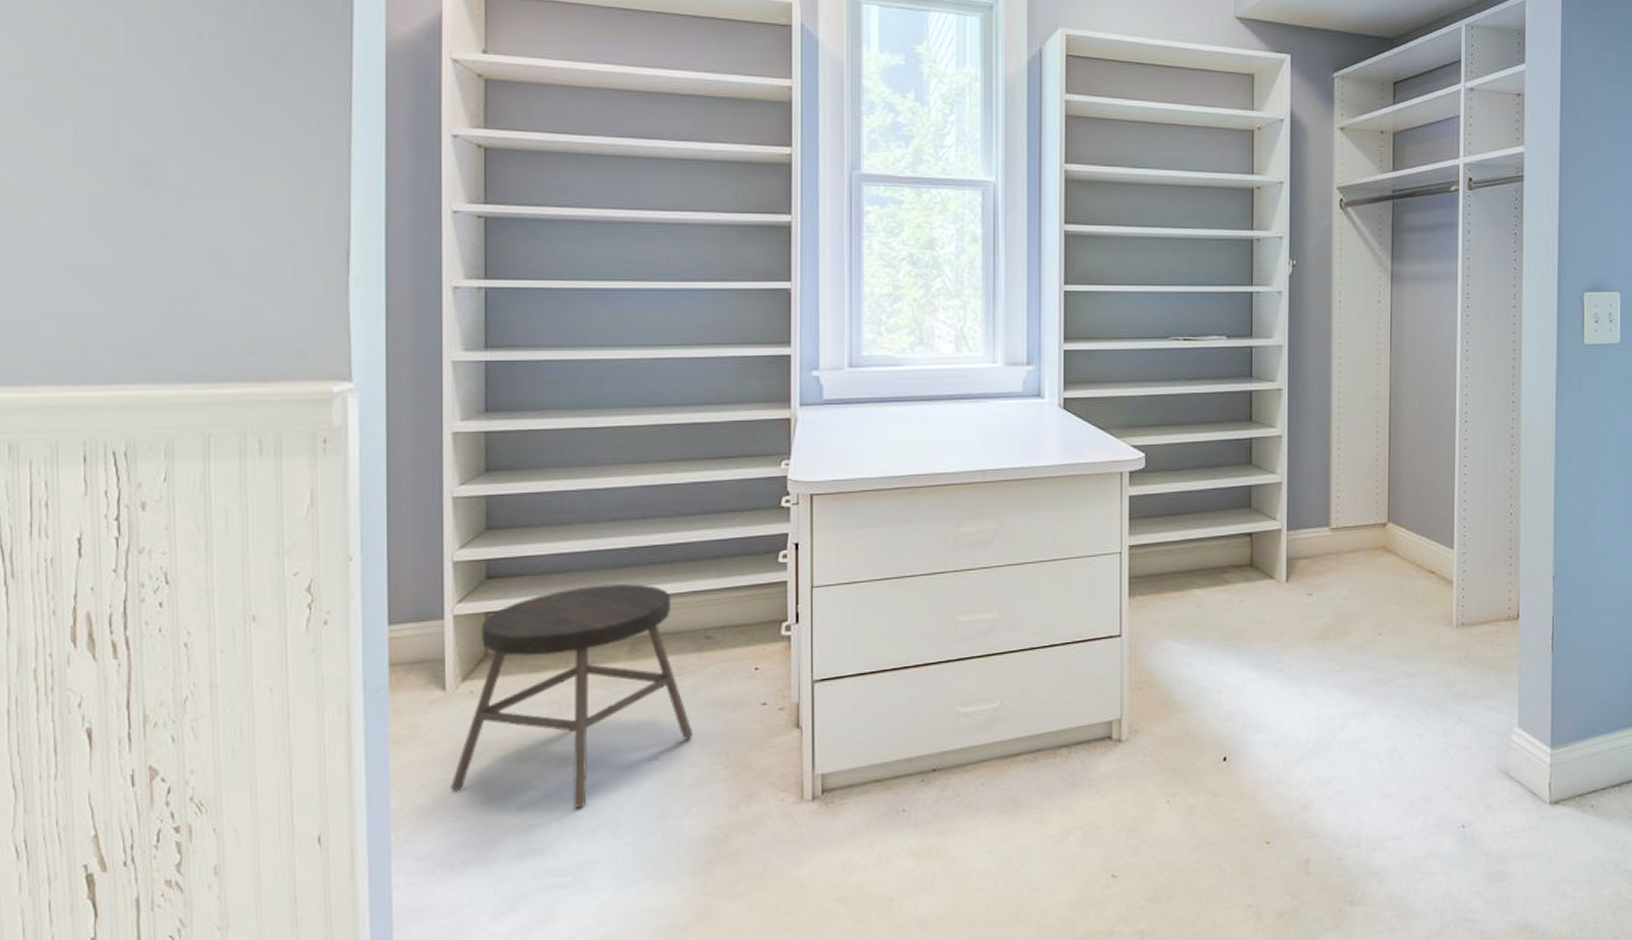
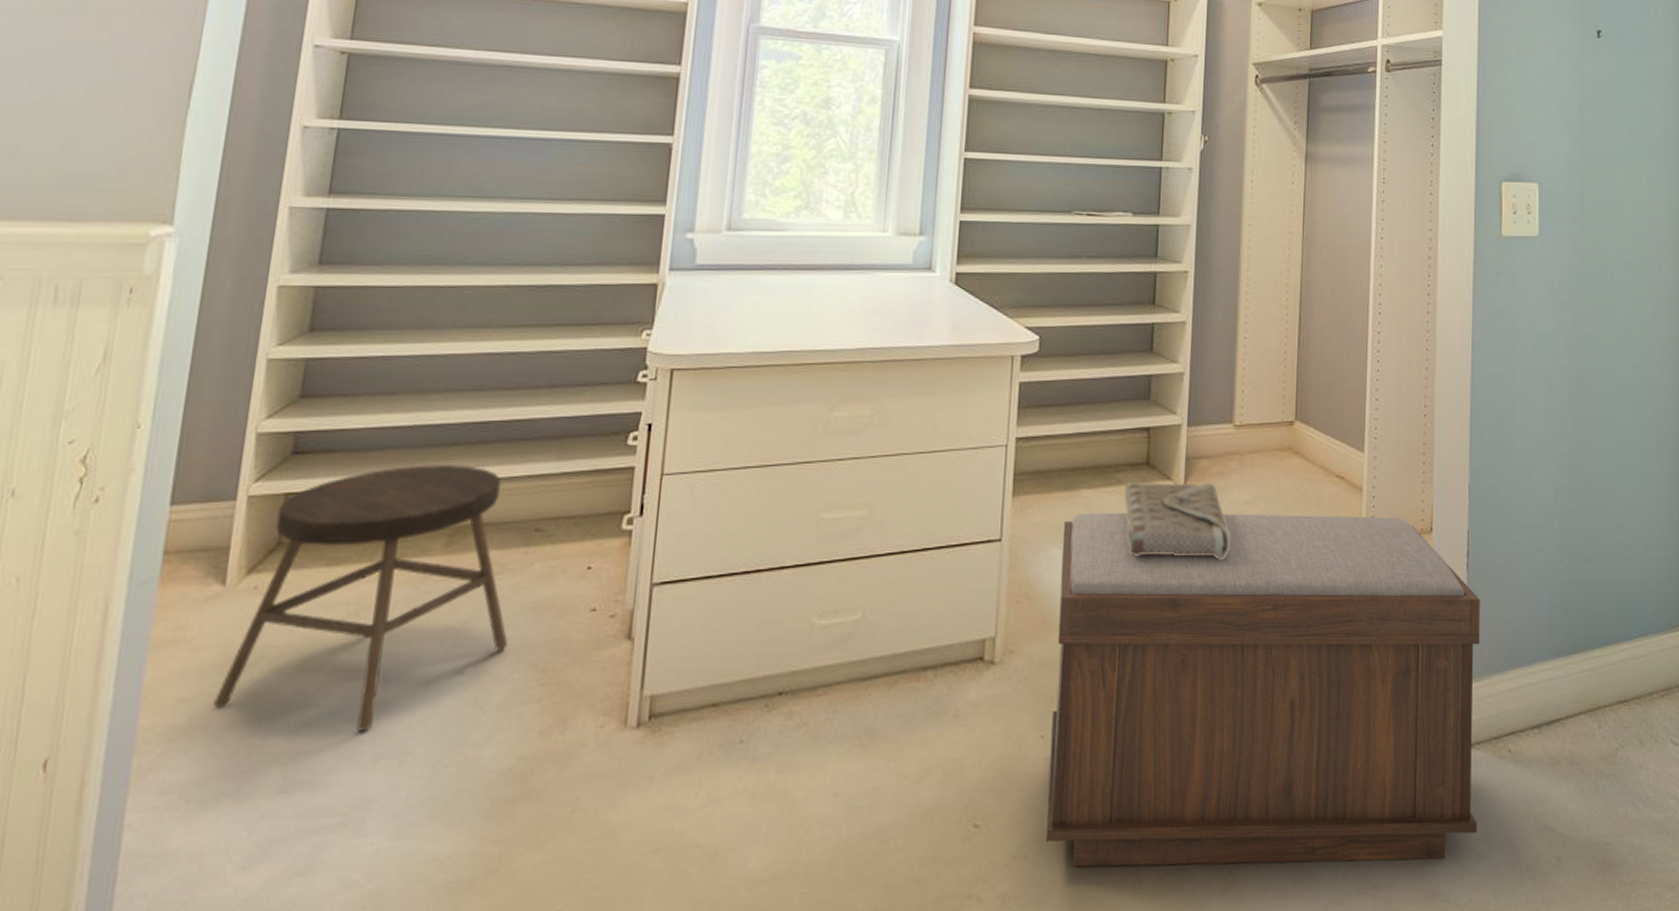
bench: none [1176,606,1564,908] -> present [1045,512,1480,867]
clutch bag: none [1232,580,1331,647] -> present [1125,481,1231,559]

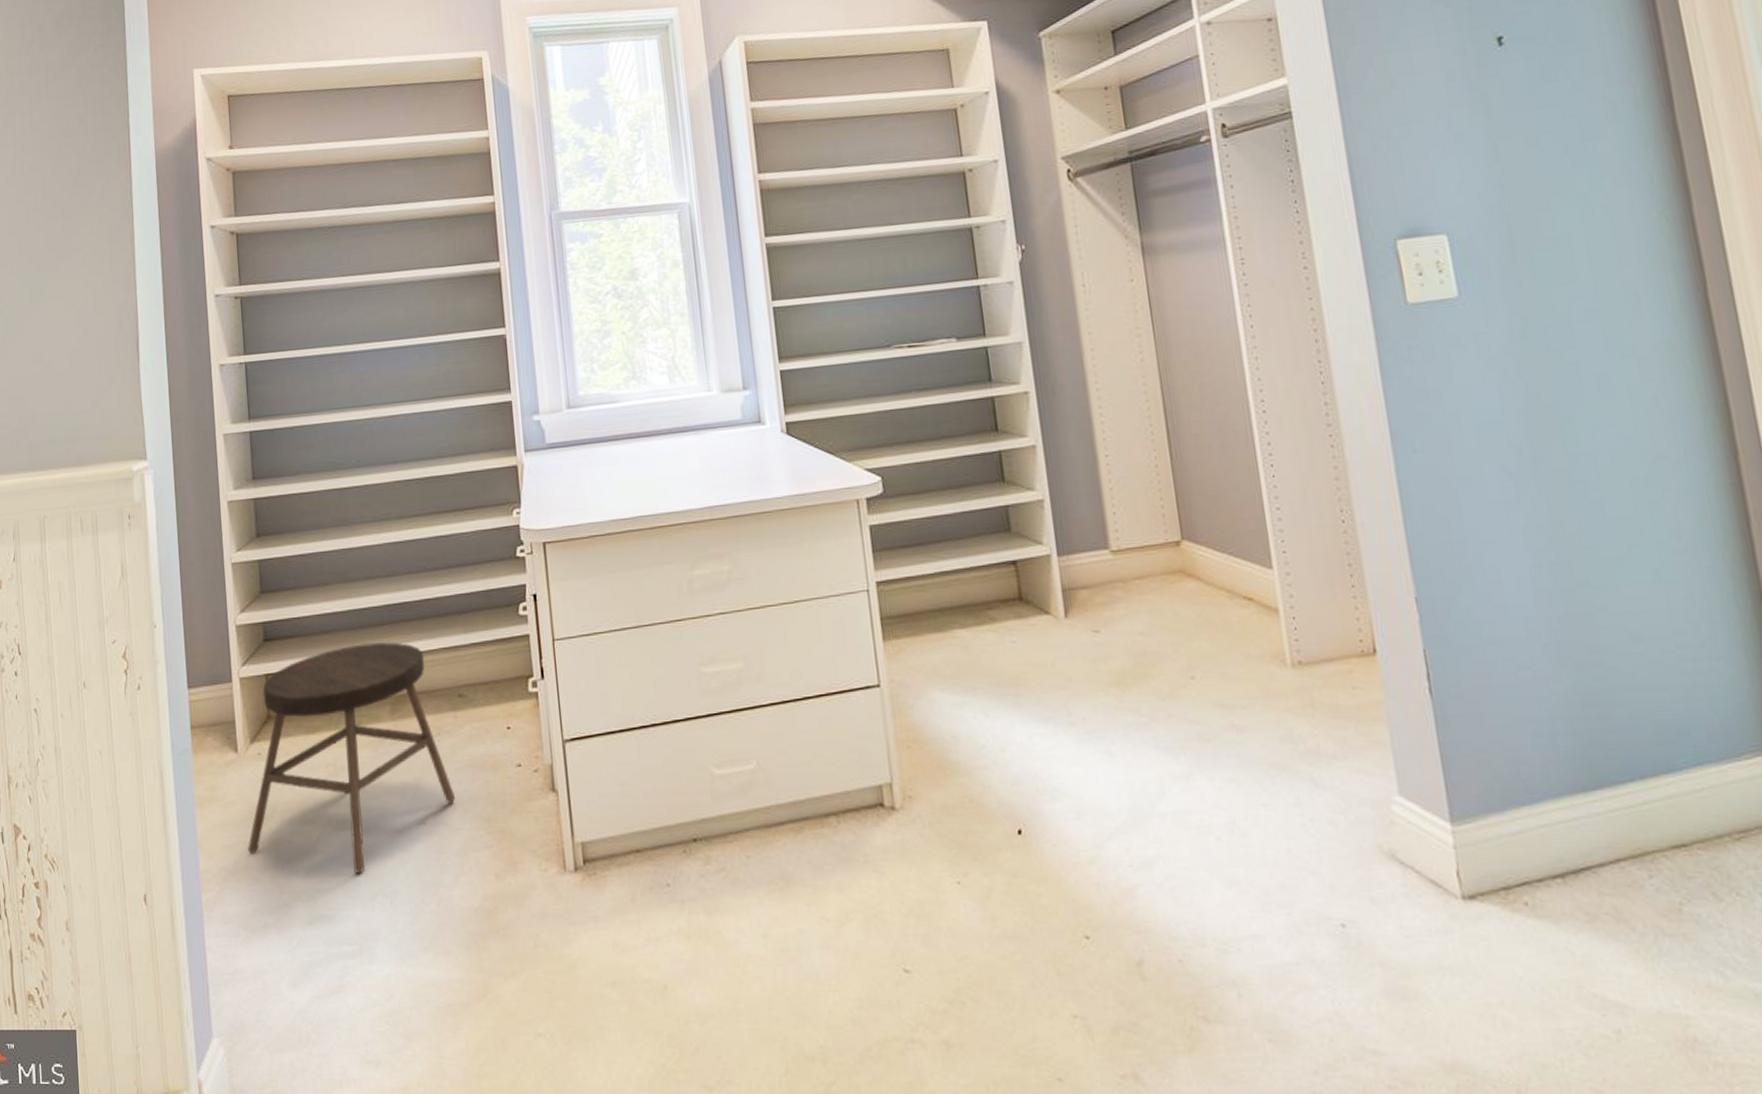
bench: present [1045,512,1480,867] -> none [941,639,1499,1025]
clutch bag: present [1125,481,1231,559] -> none [1000,614,1130,695]

